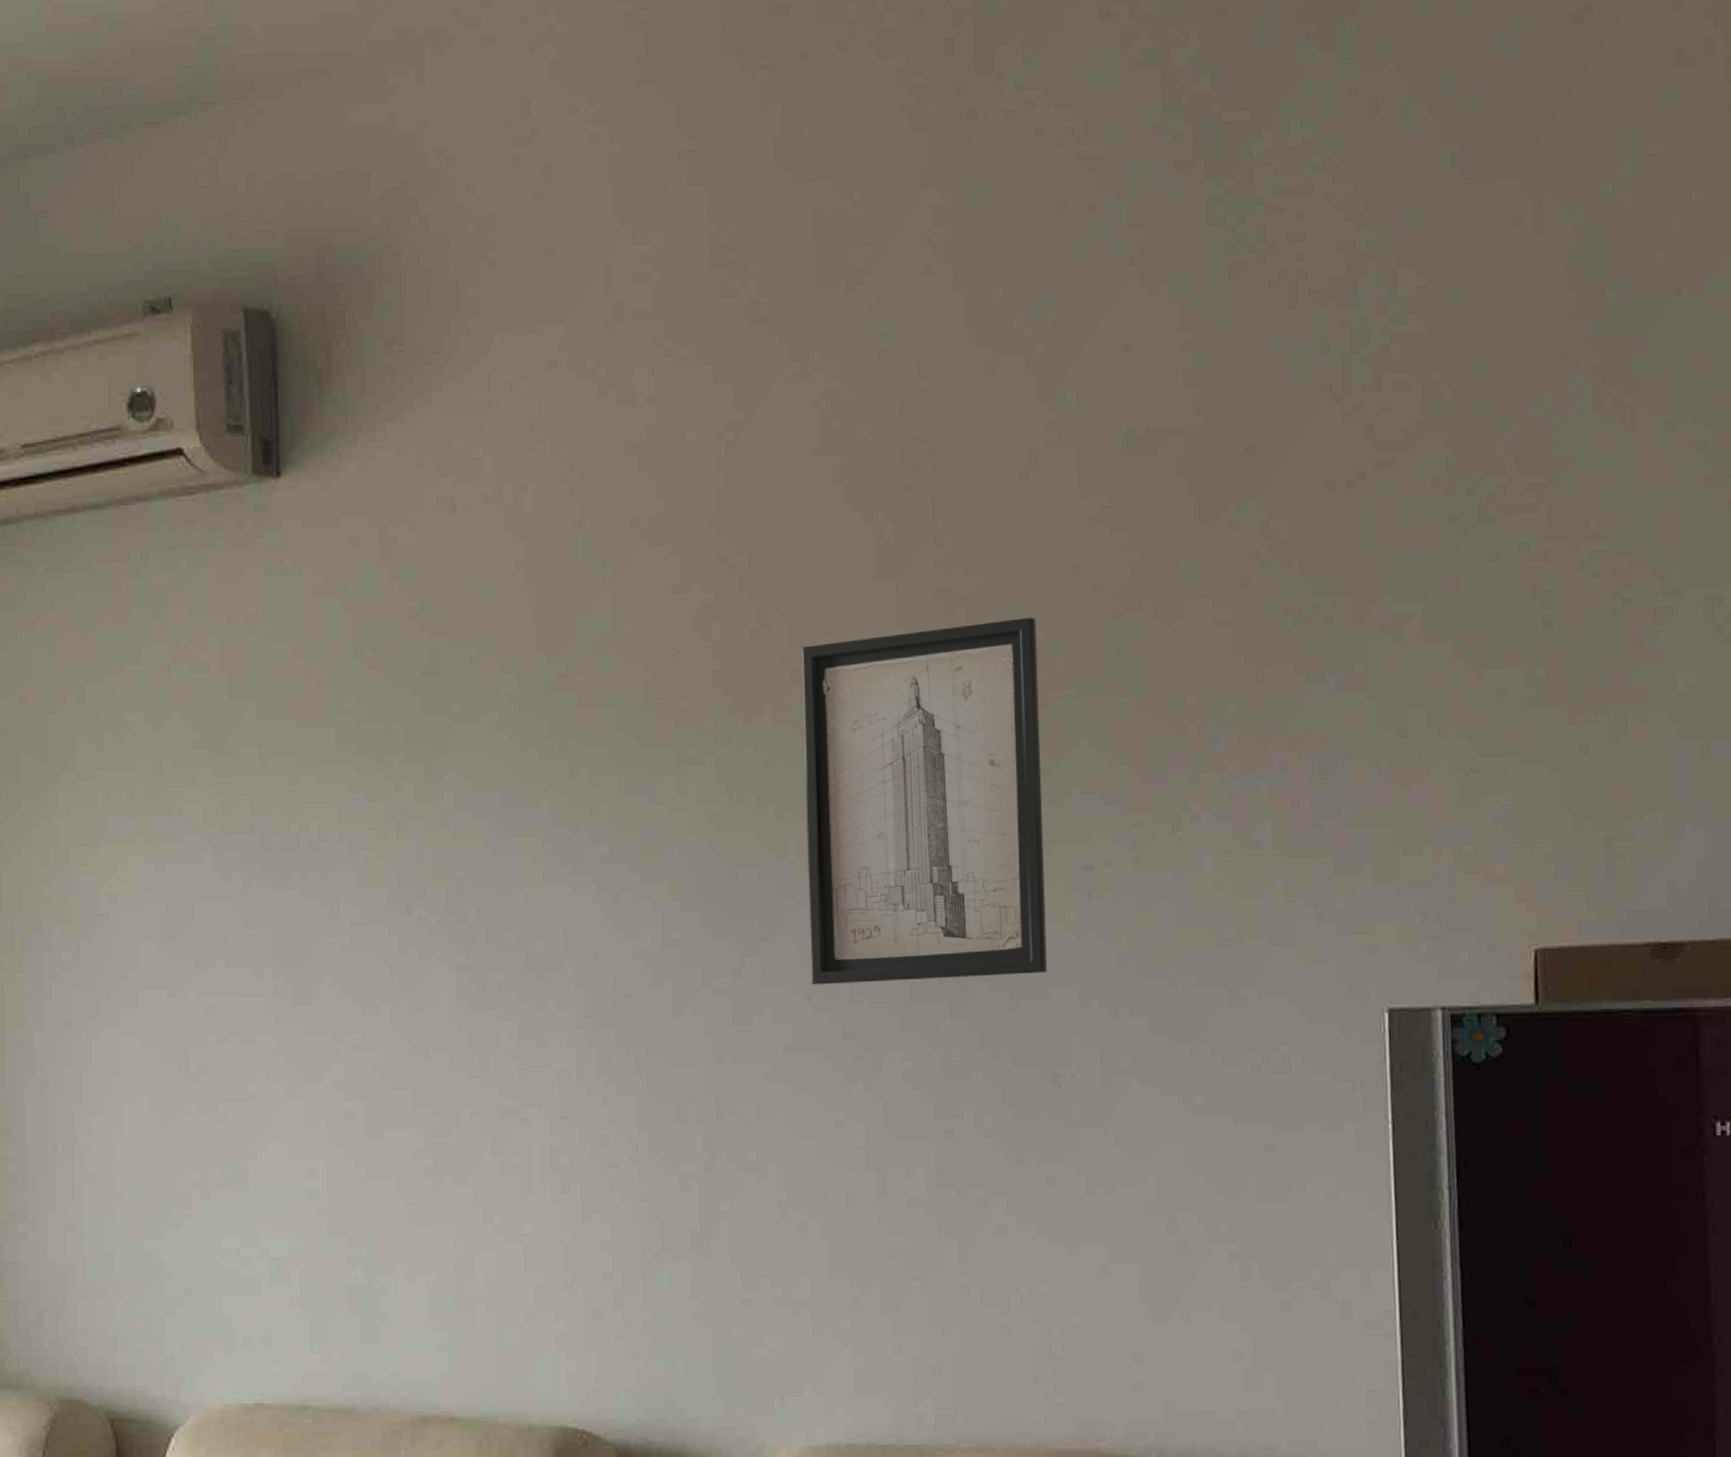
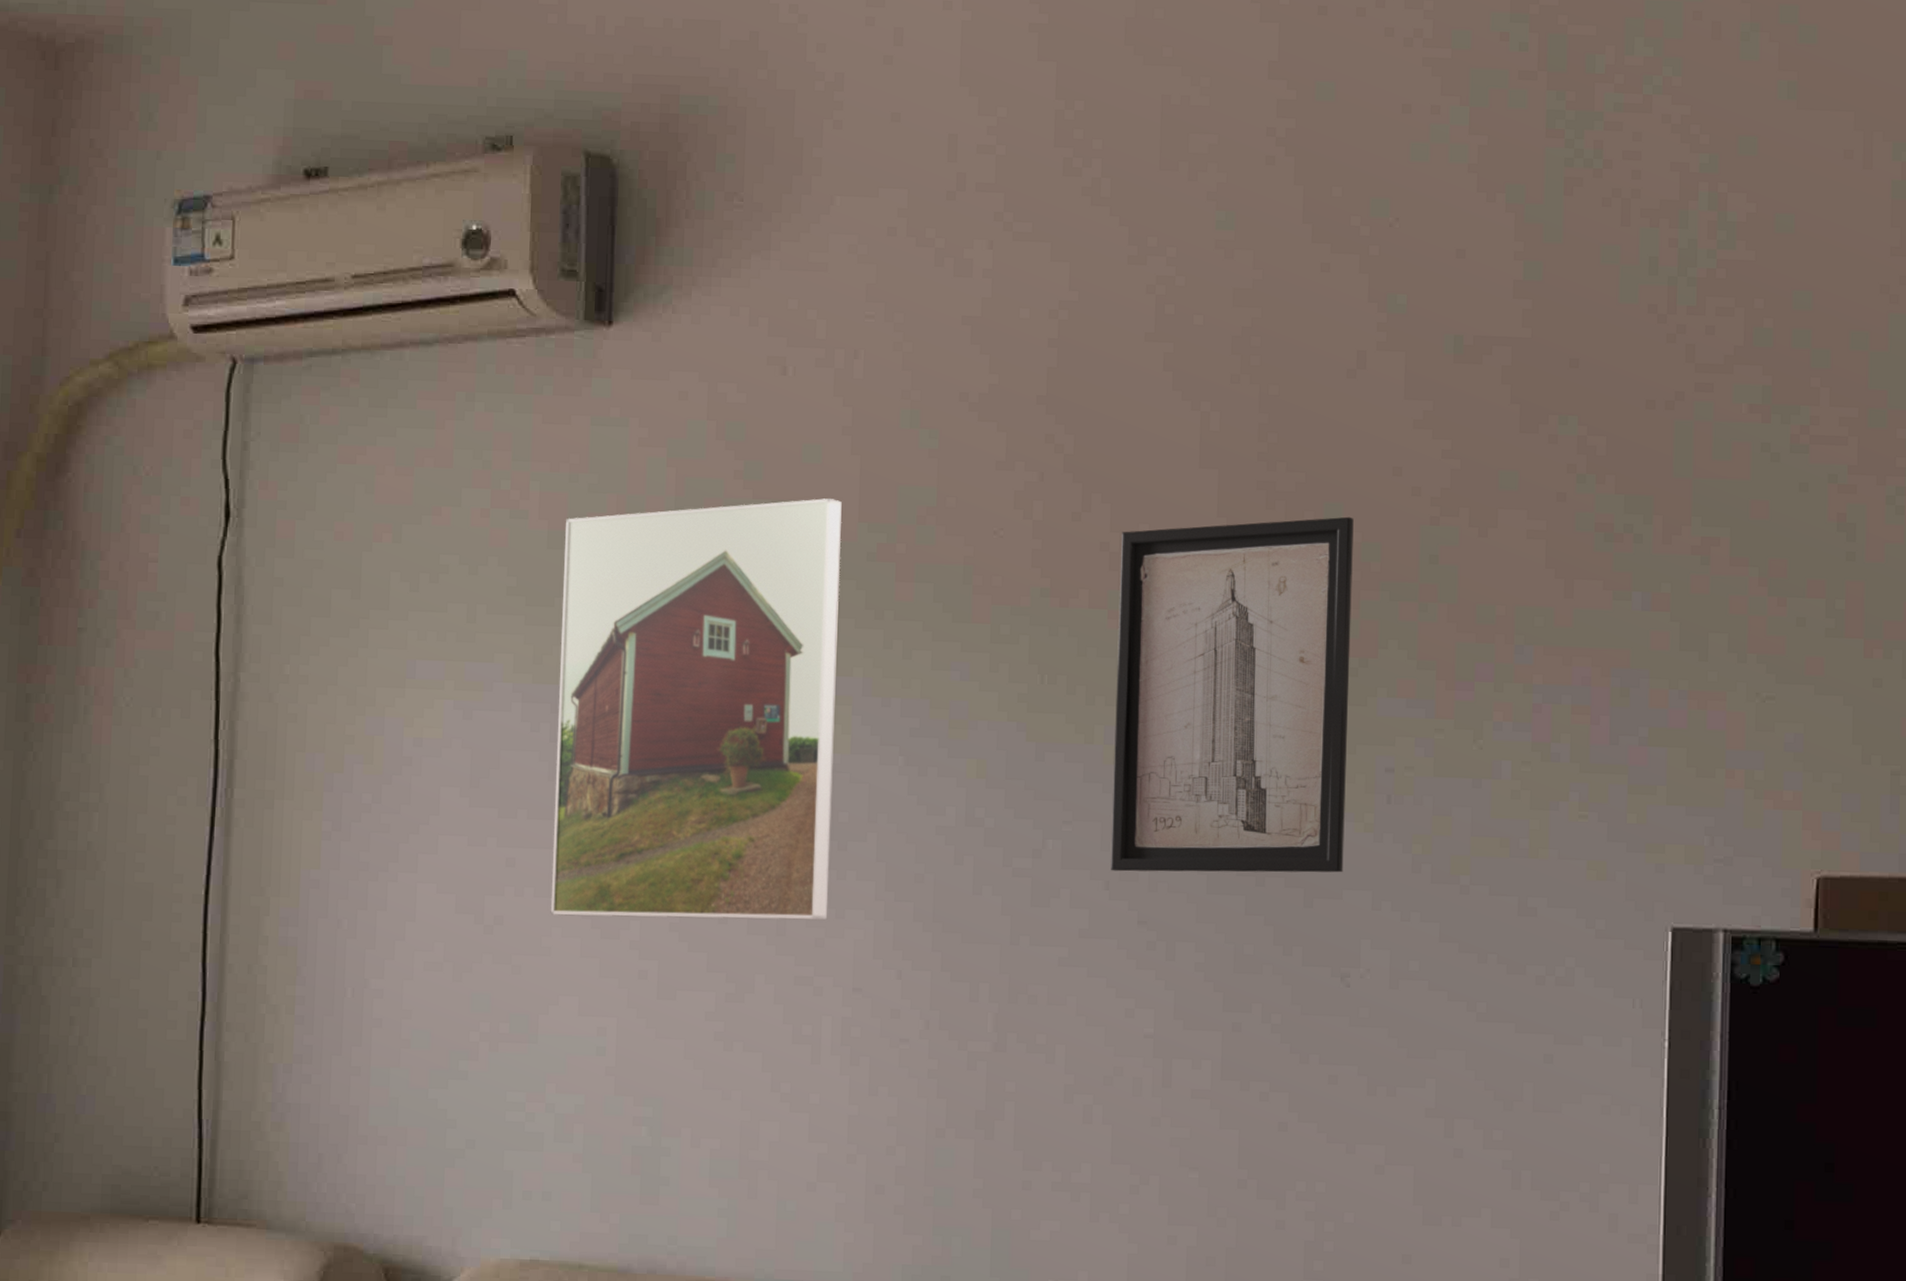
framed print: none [246,633,530,1061] -> present [551,498,842,920]

